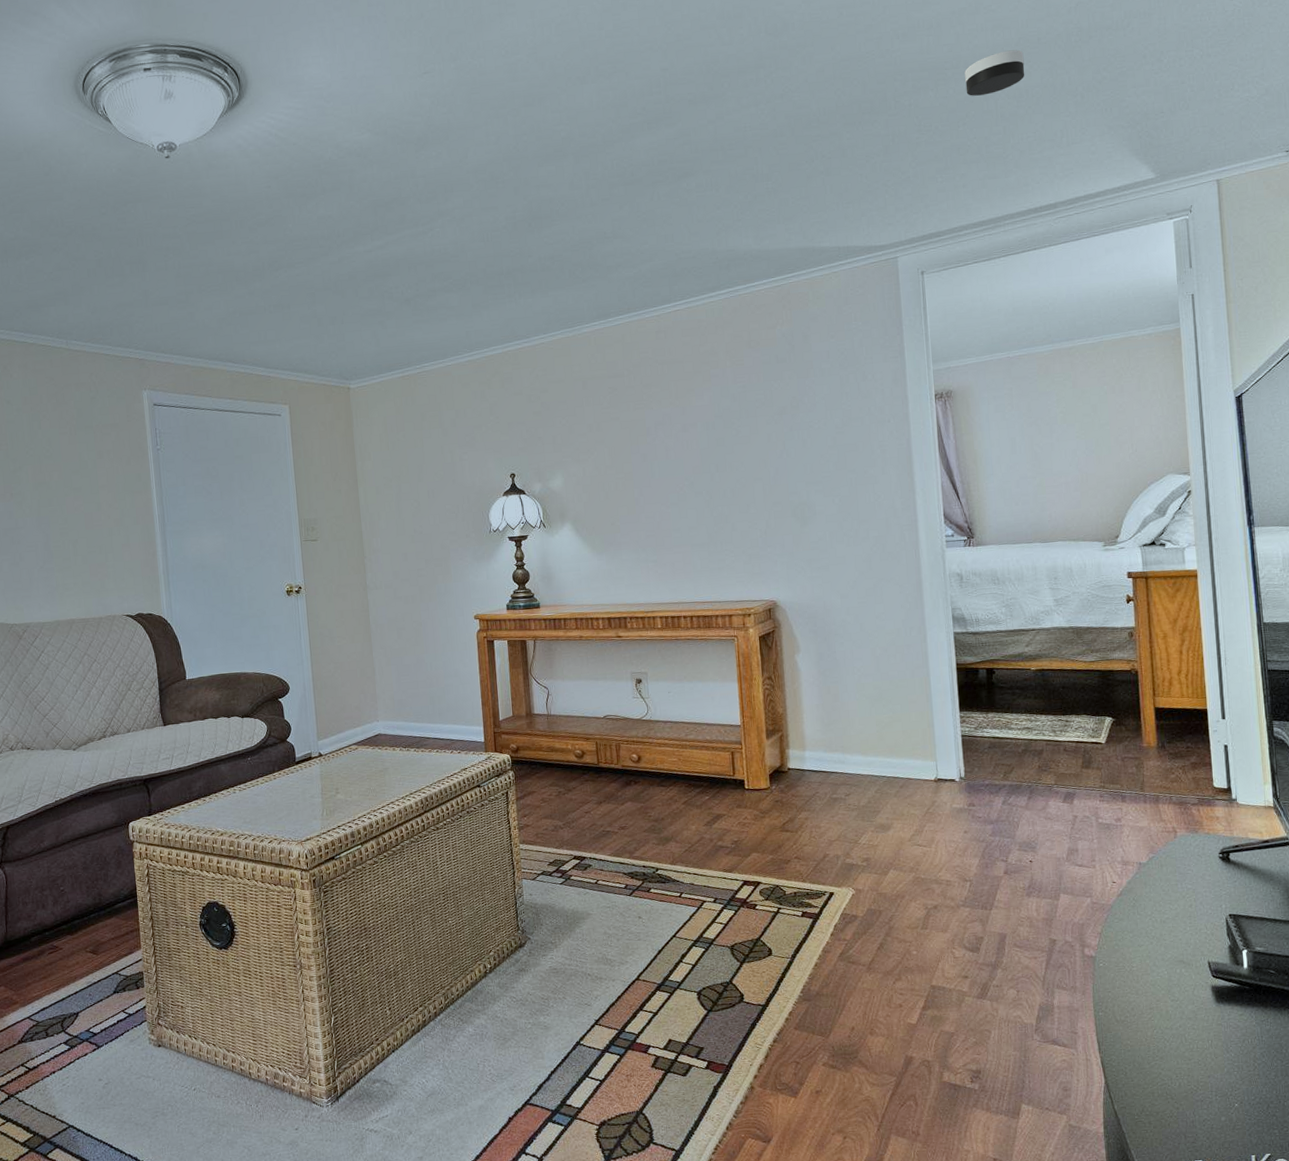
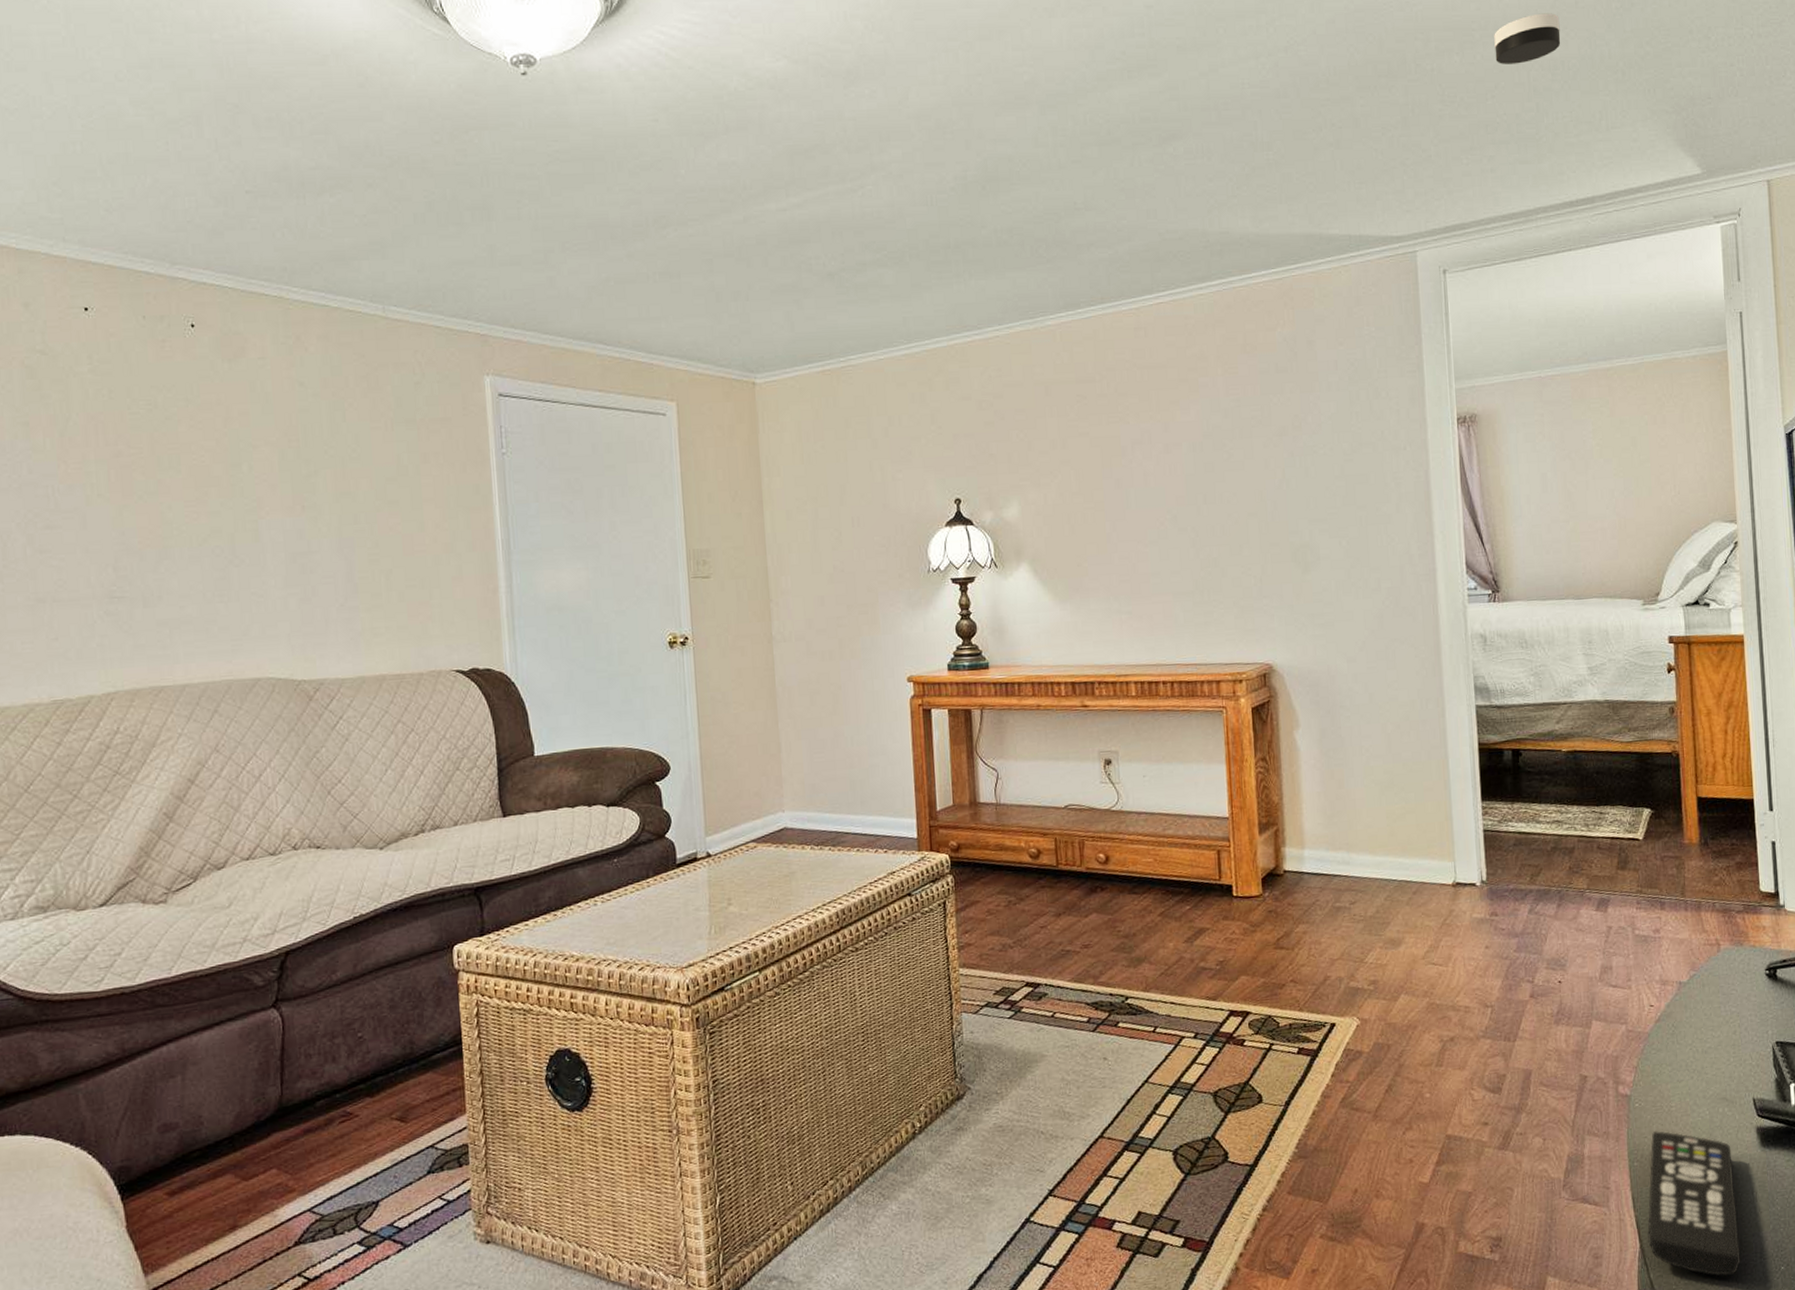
remote control: none [1111,986,1198,1110] -> present [1647,1130,1741,1277]

